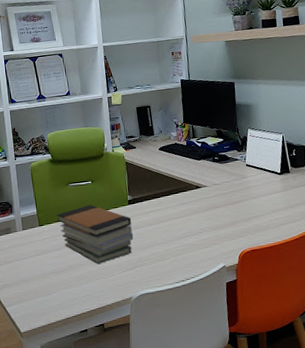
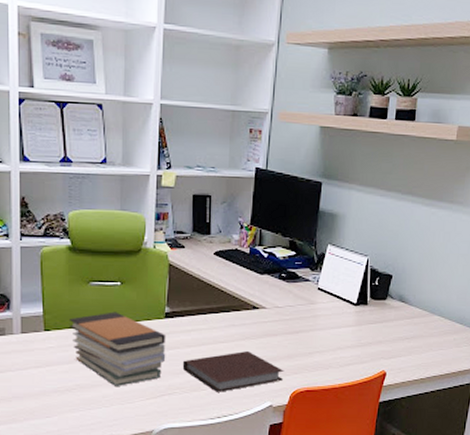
notebook: none [147,223,230,260] -> present [182,351,284,392]

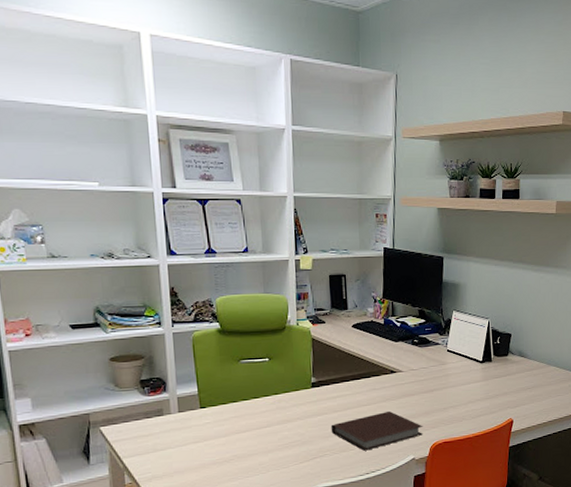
book stack: present [68,311,166,386] -> none [223,385,315,454]

